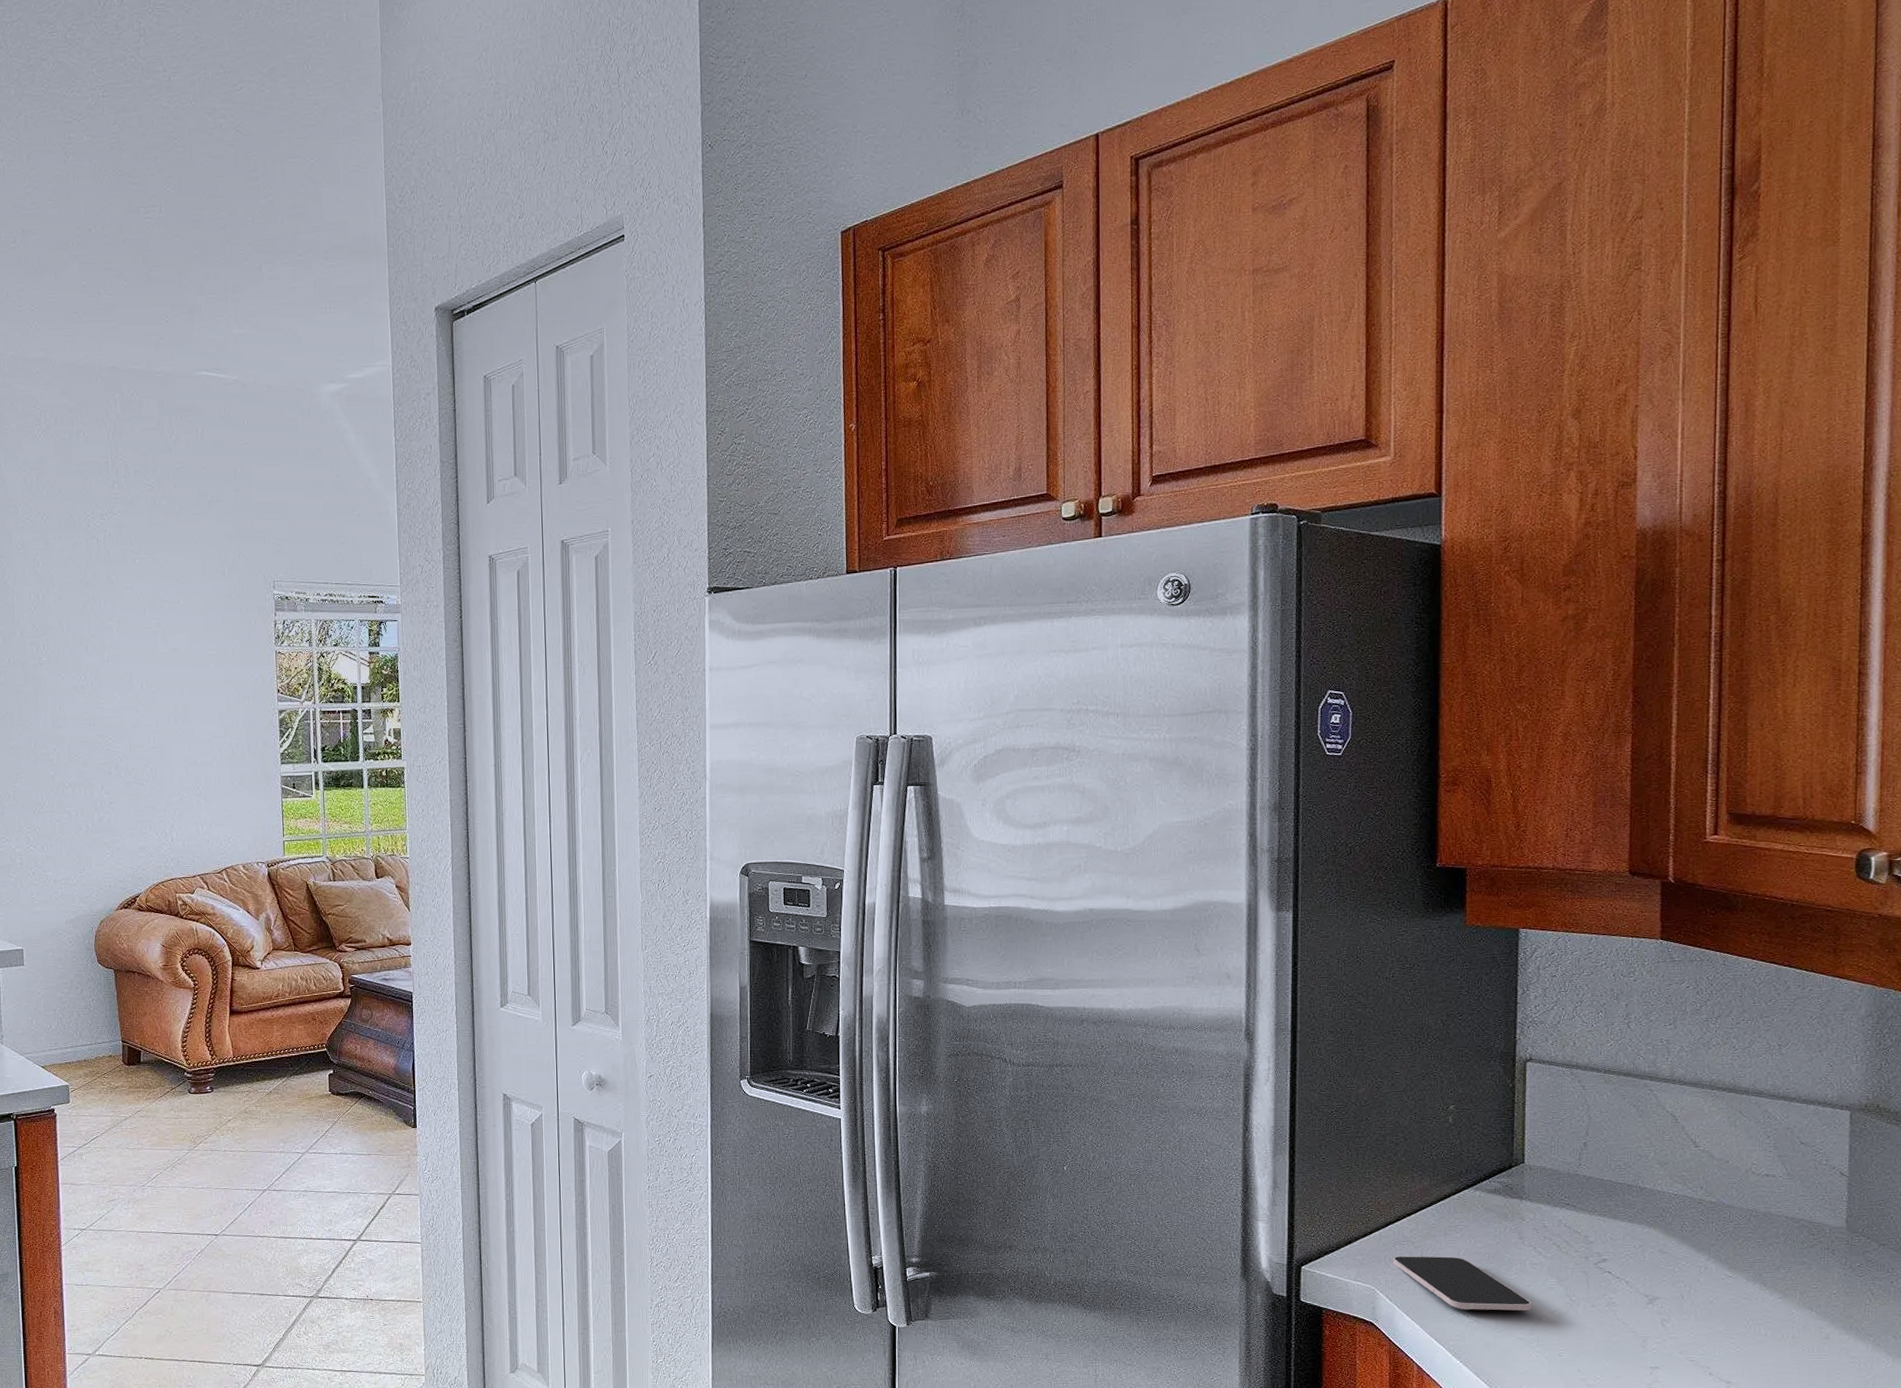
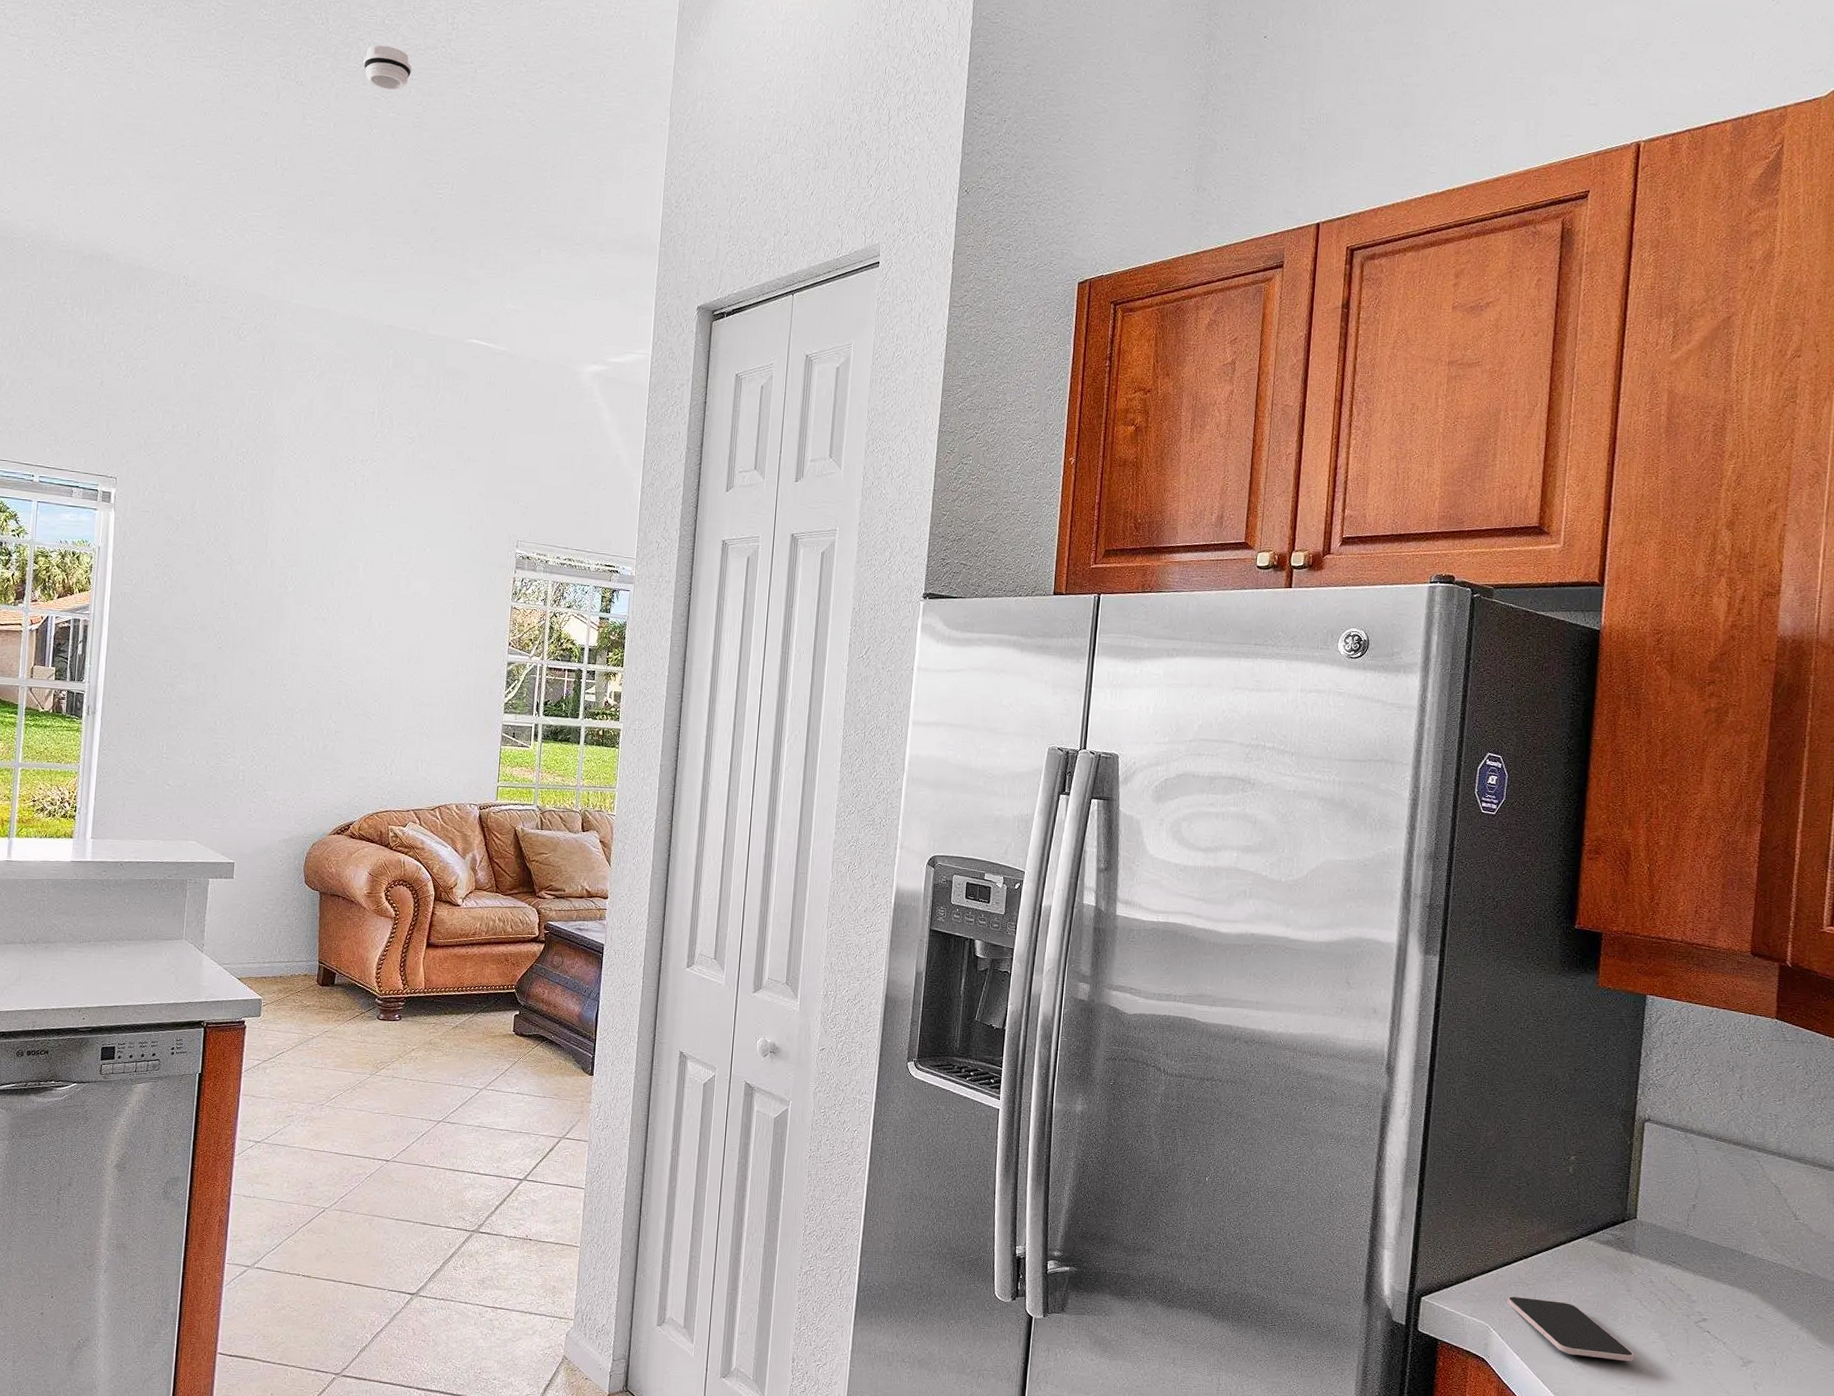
smoke detector: none [49,63,102,111] -> present [363,45,412,90]

